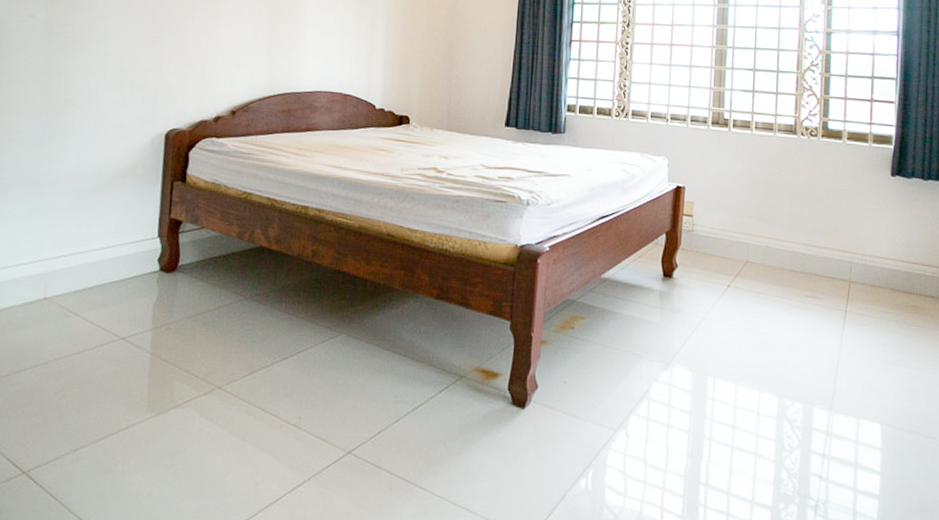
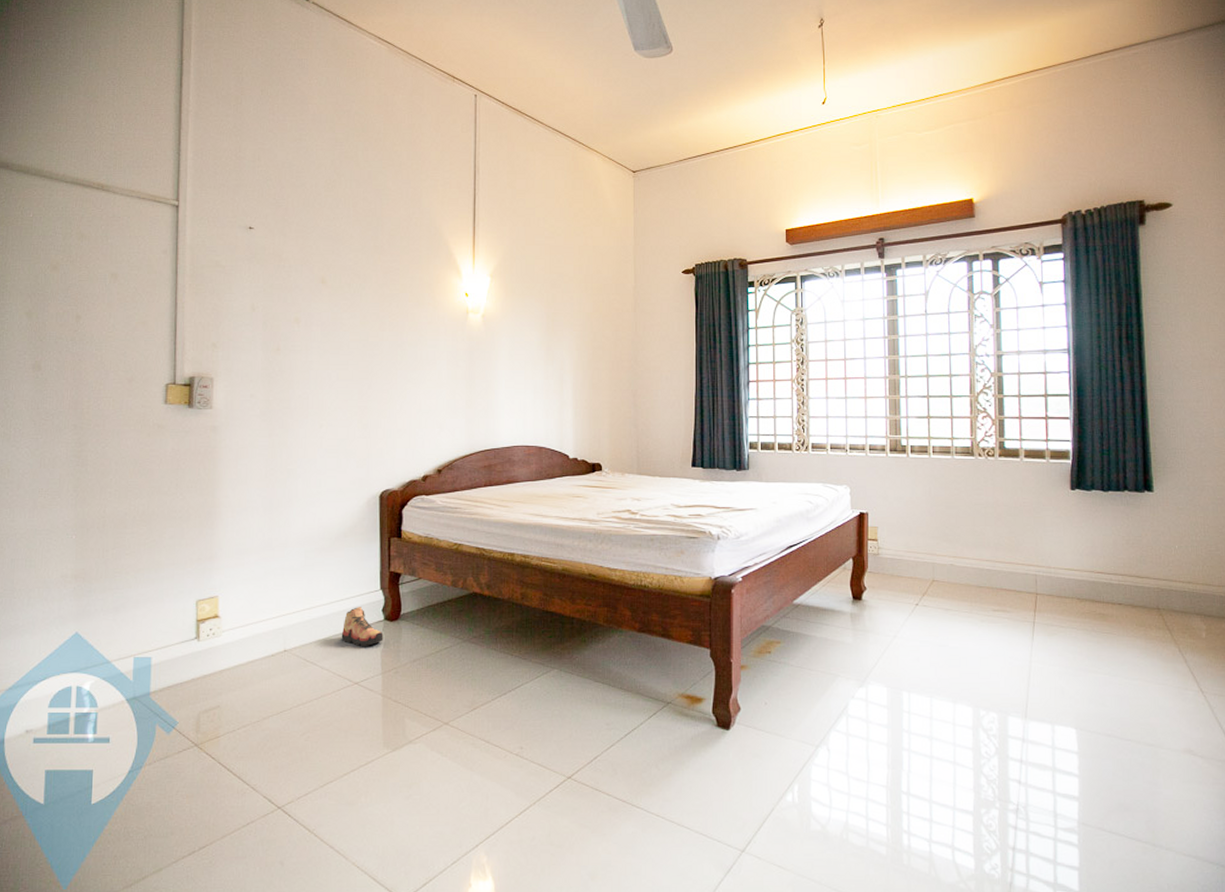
shoe: none [109,255,158,298] -> present [341,607,384,646]

